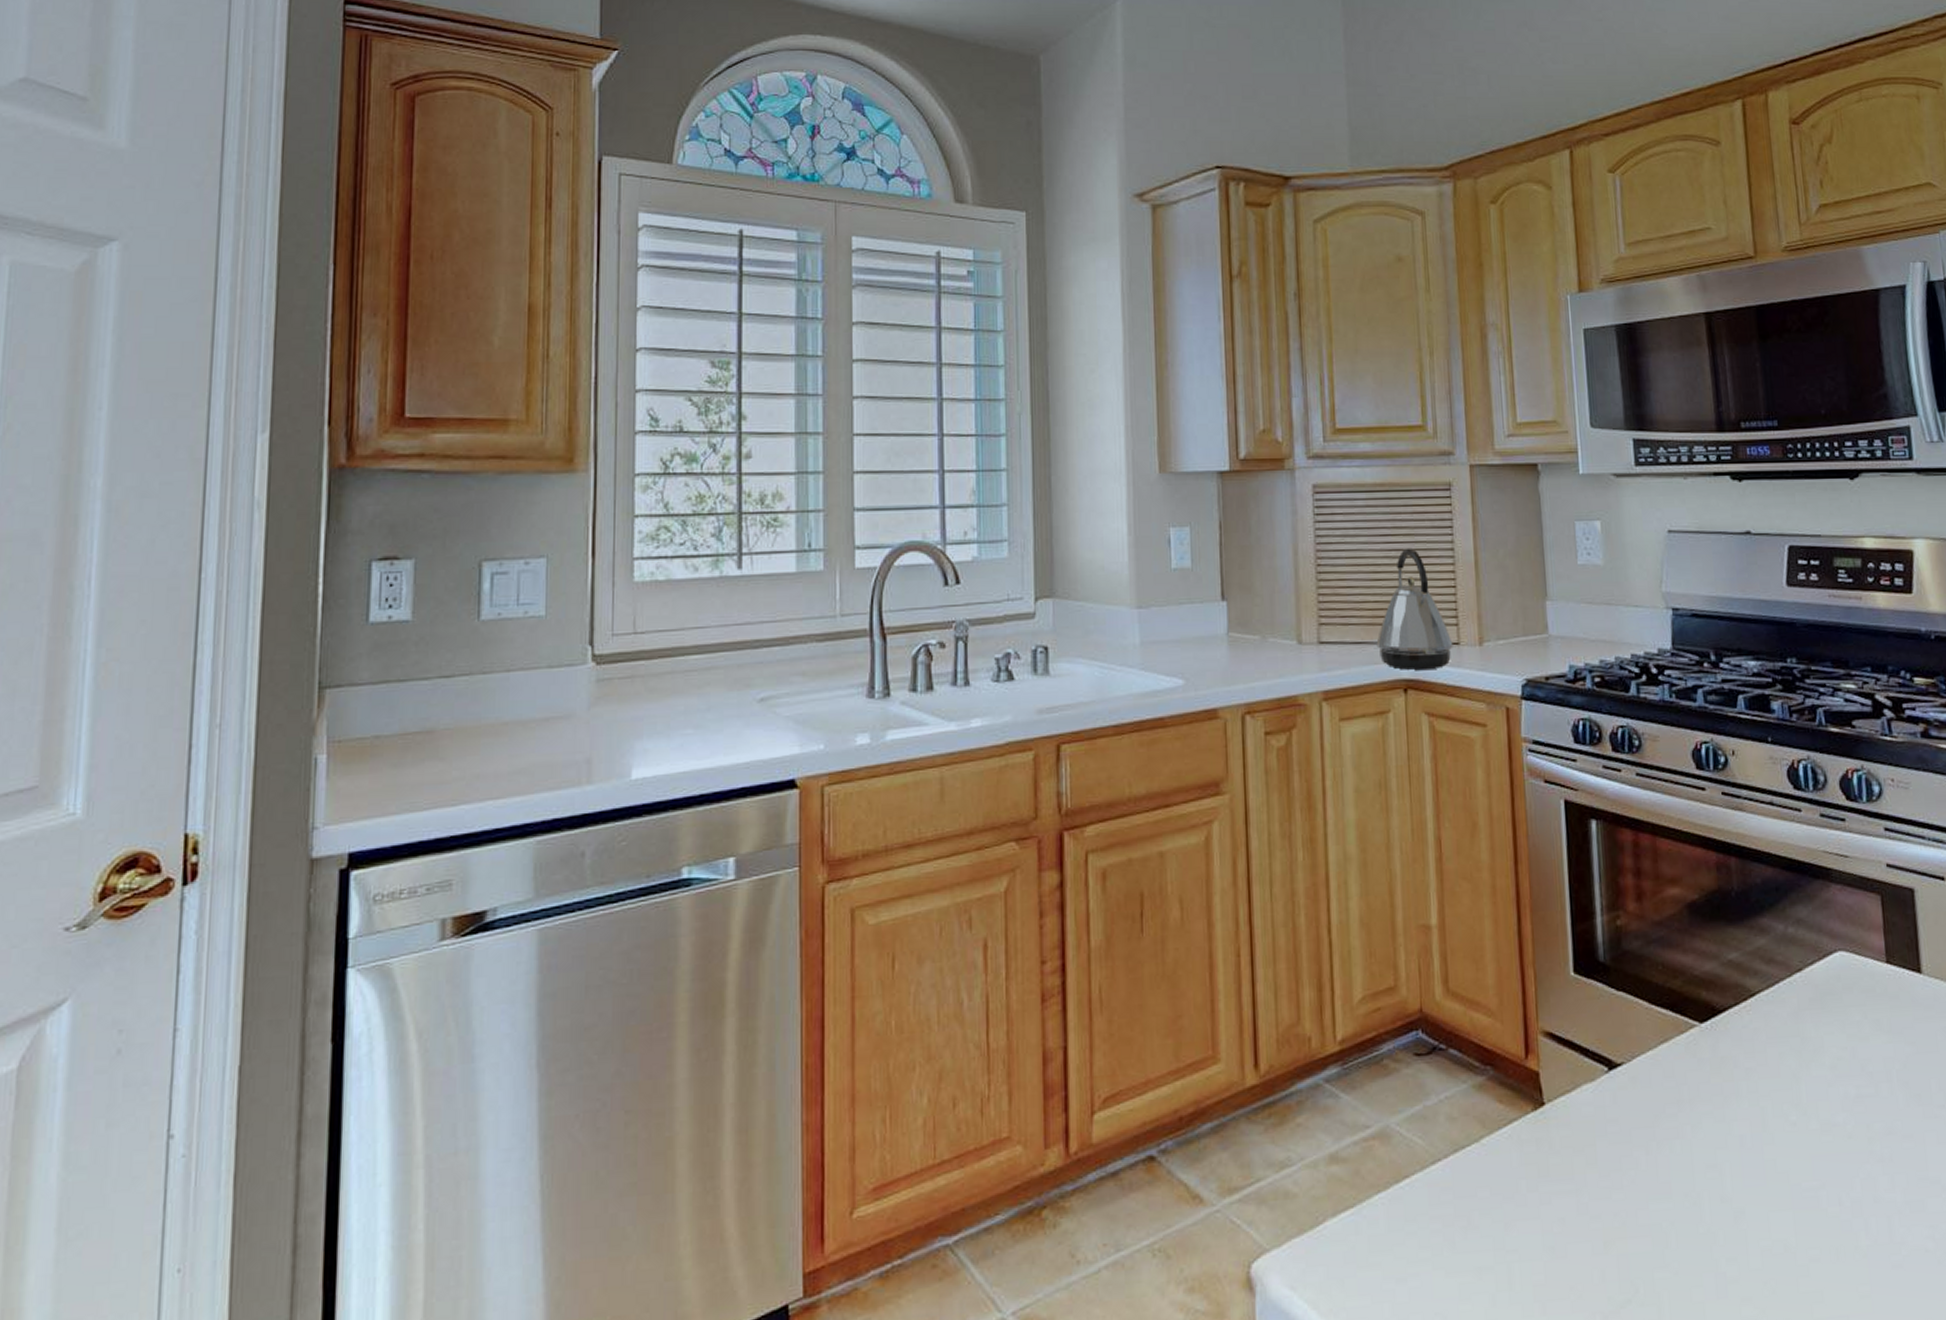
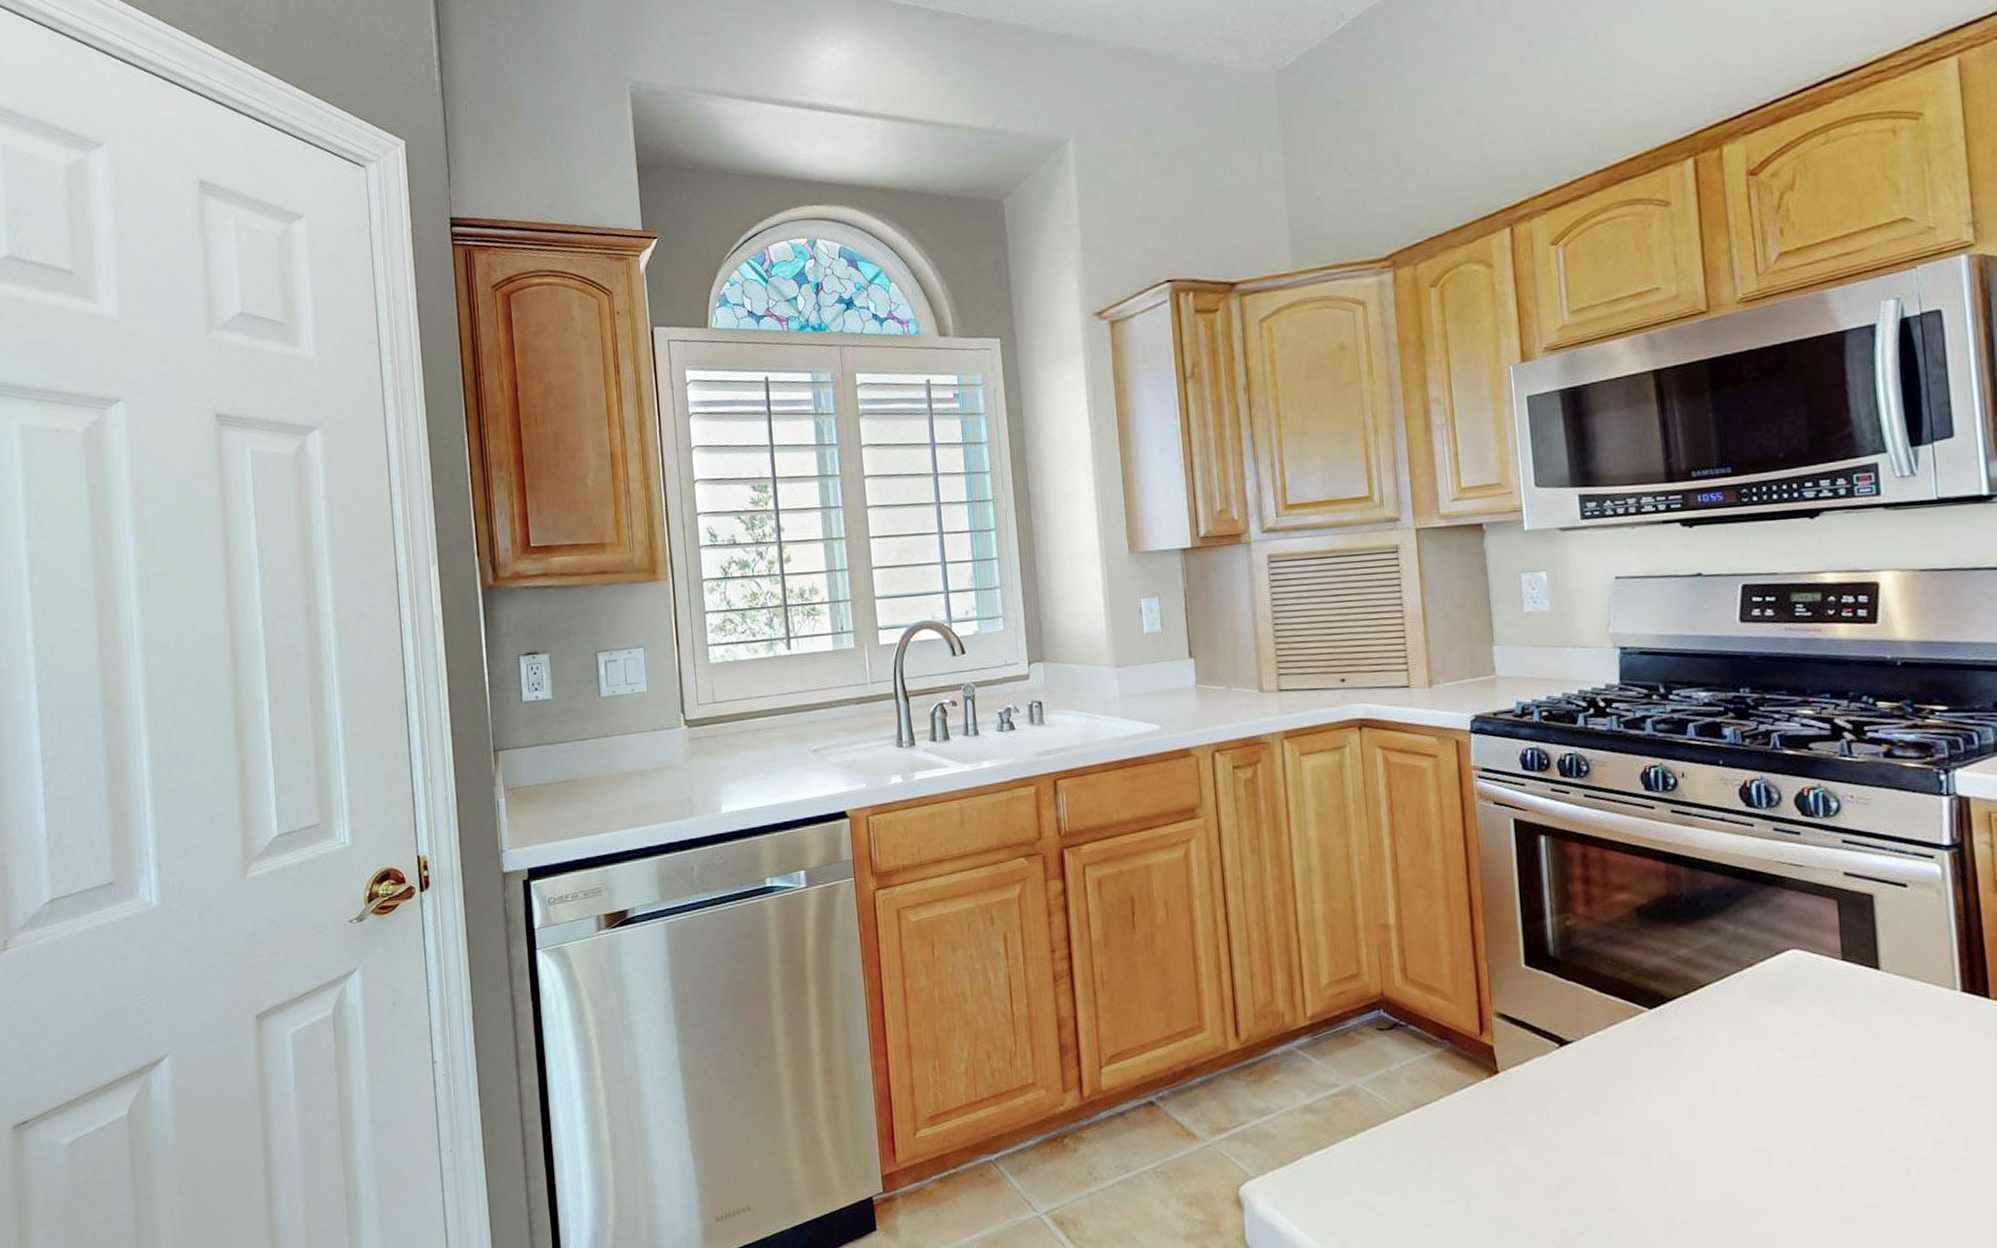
kettle: present [1376,547,1453,670] -> none [1331,605,1404,711]

